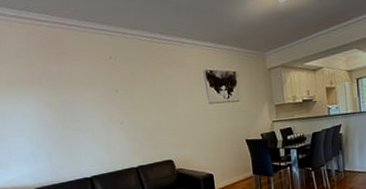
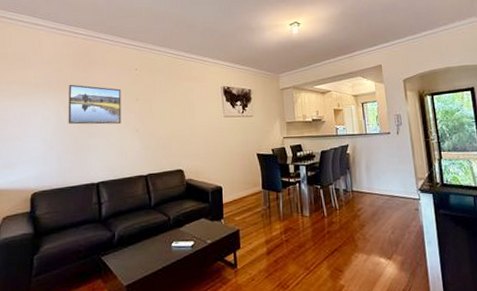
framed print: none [43,78,104,121] -> present [68,84,121,125]

